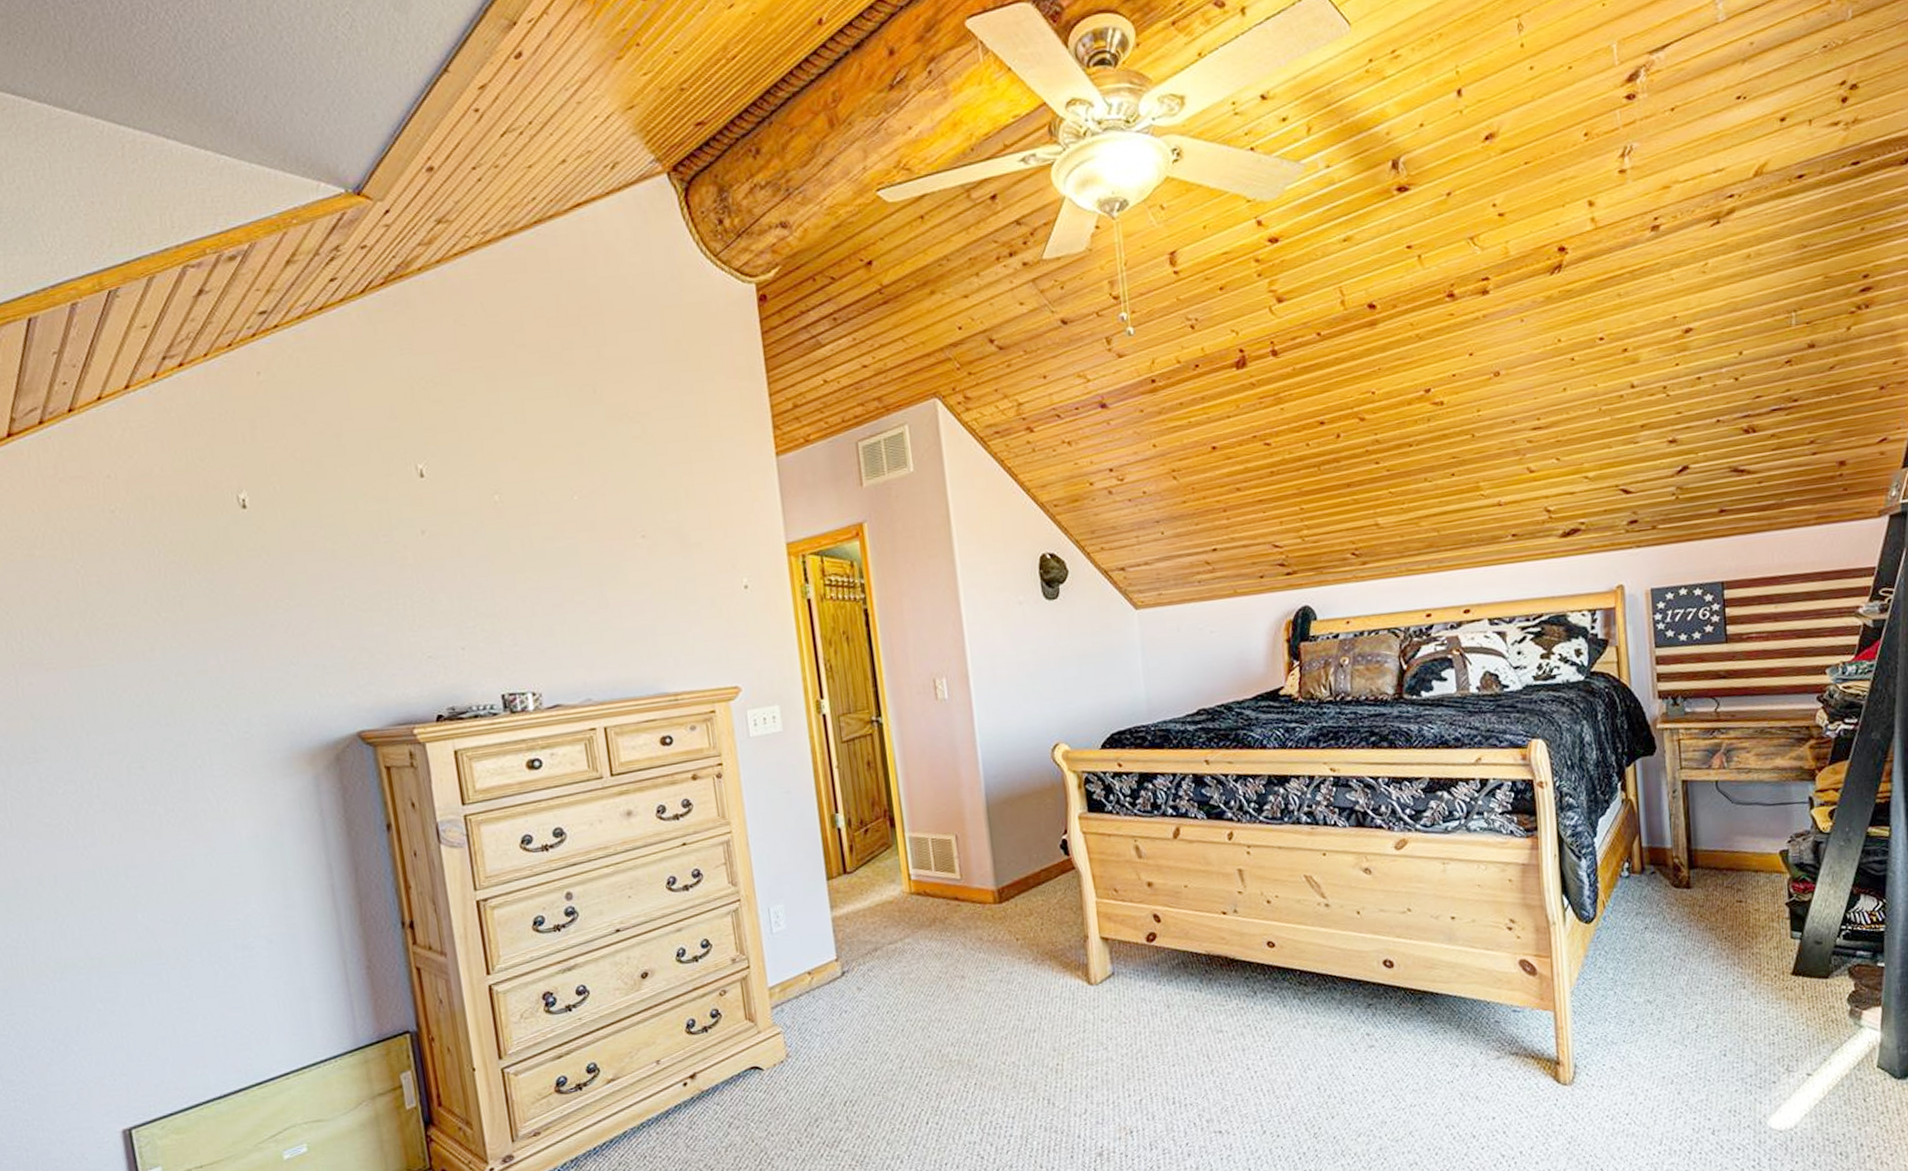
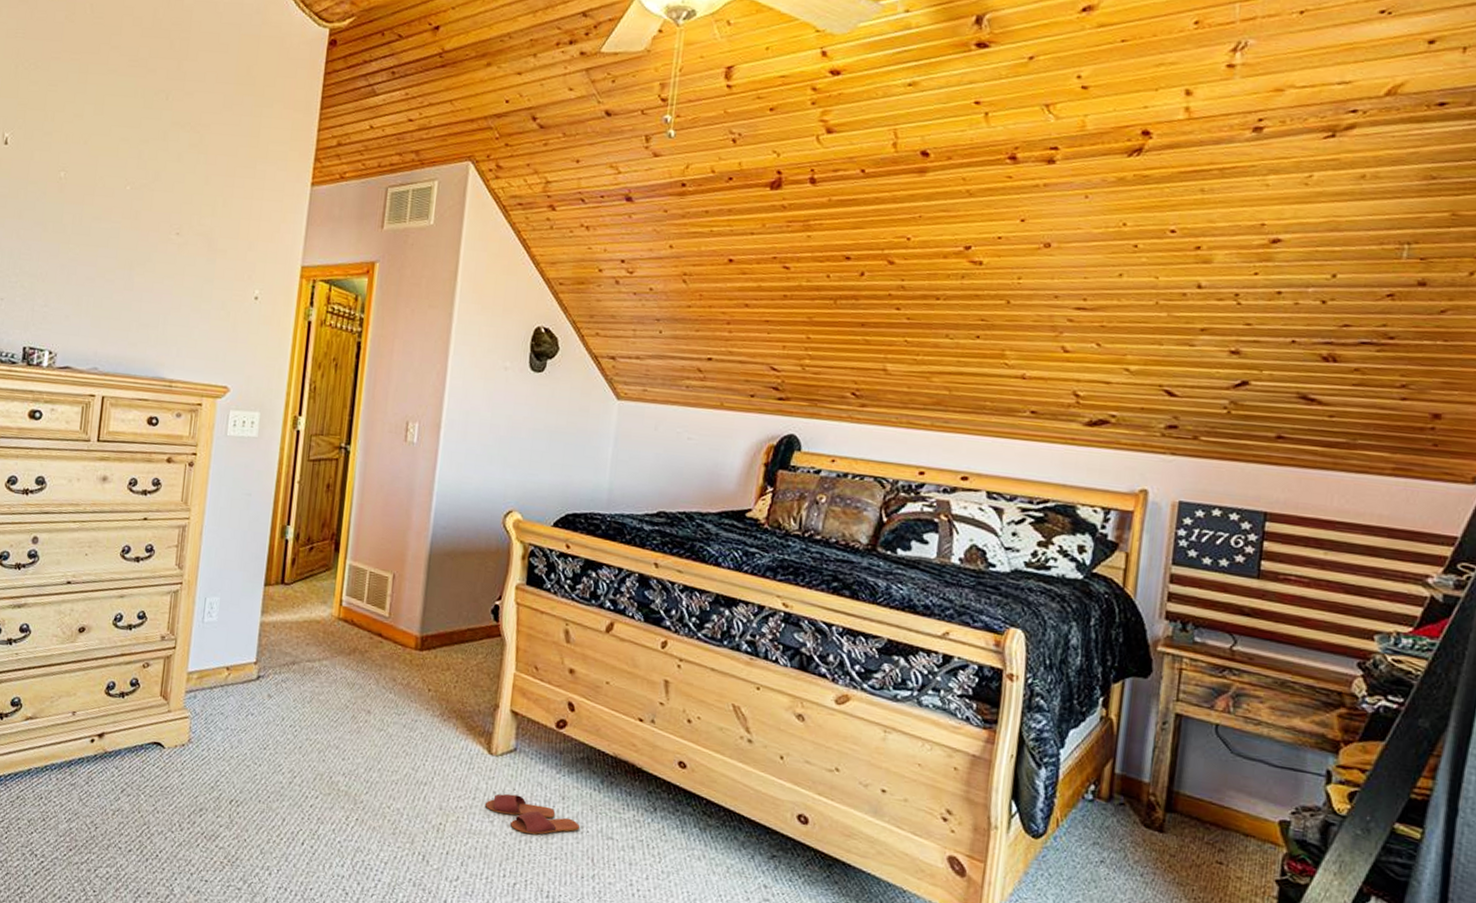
slippers: none [1096,1016,1191,1051] -> present [485,793,581,835]

